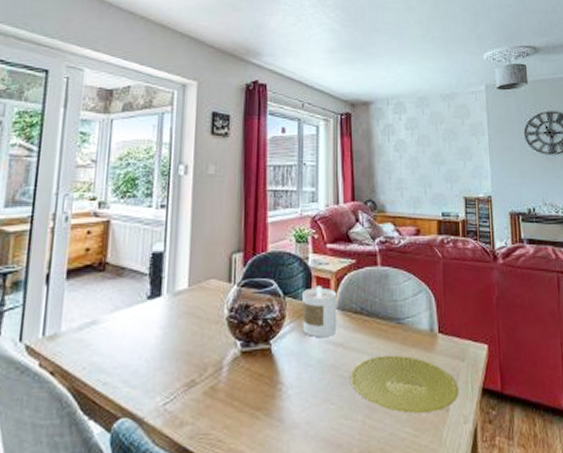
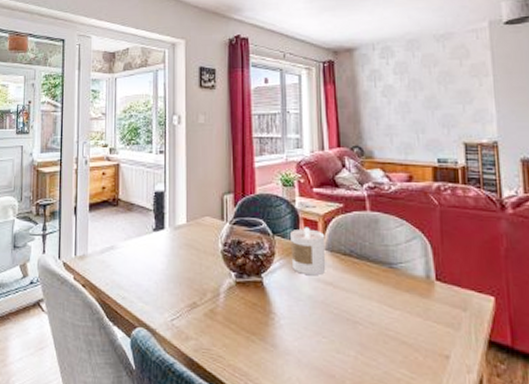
plate: present [349,355,459,413] -> none [340,297,461,357]

